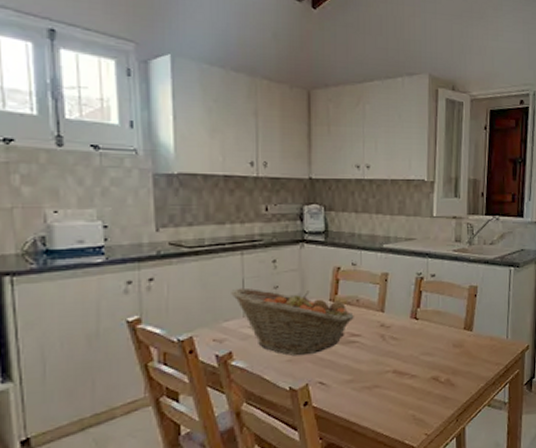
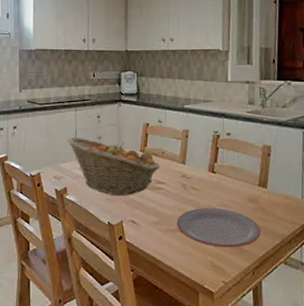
plate: none [374,357,465,399] -> present [177,208,261,248]

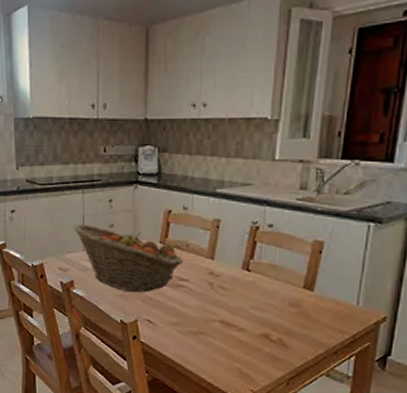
plate: present [177,208,261,248] -> none [200,310,301,356]

